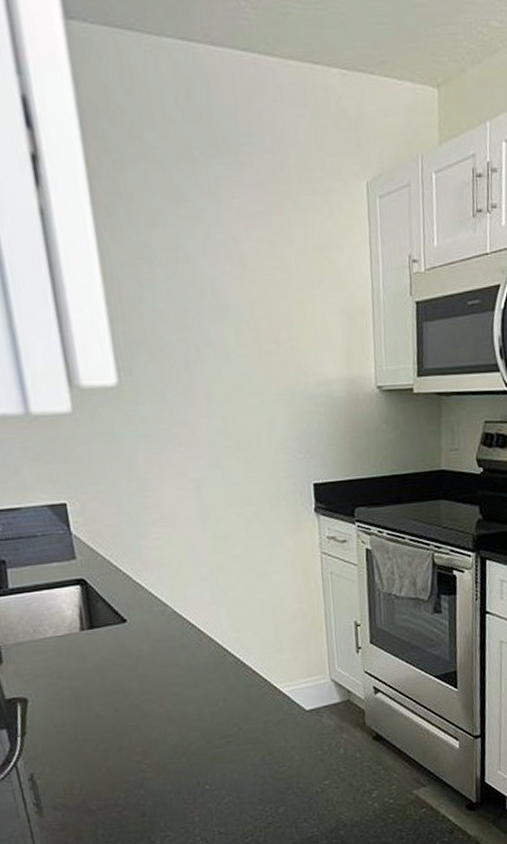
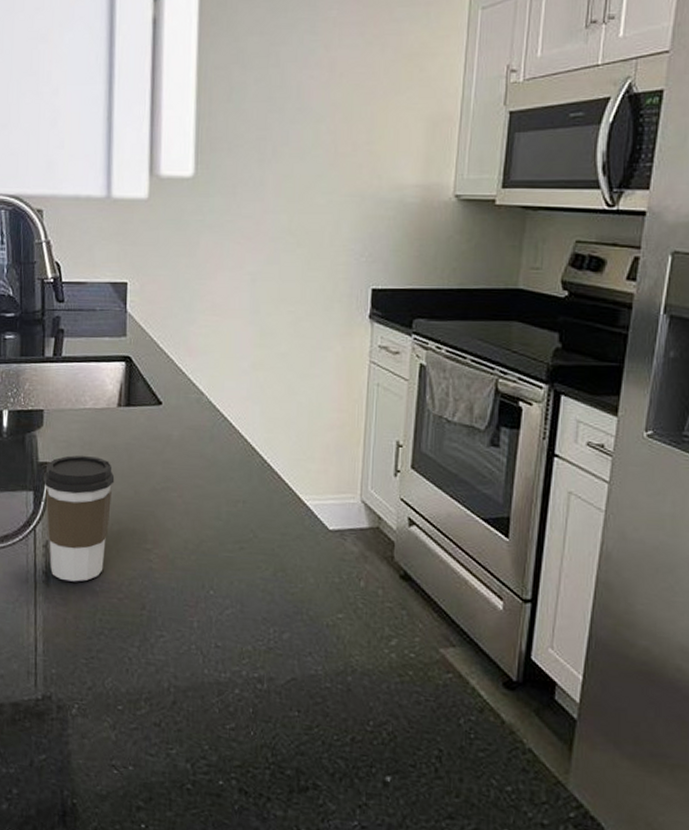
coffee cup: none [14,683,97,808] -> present [44,455,115,582]

